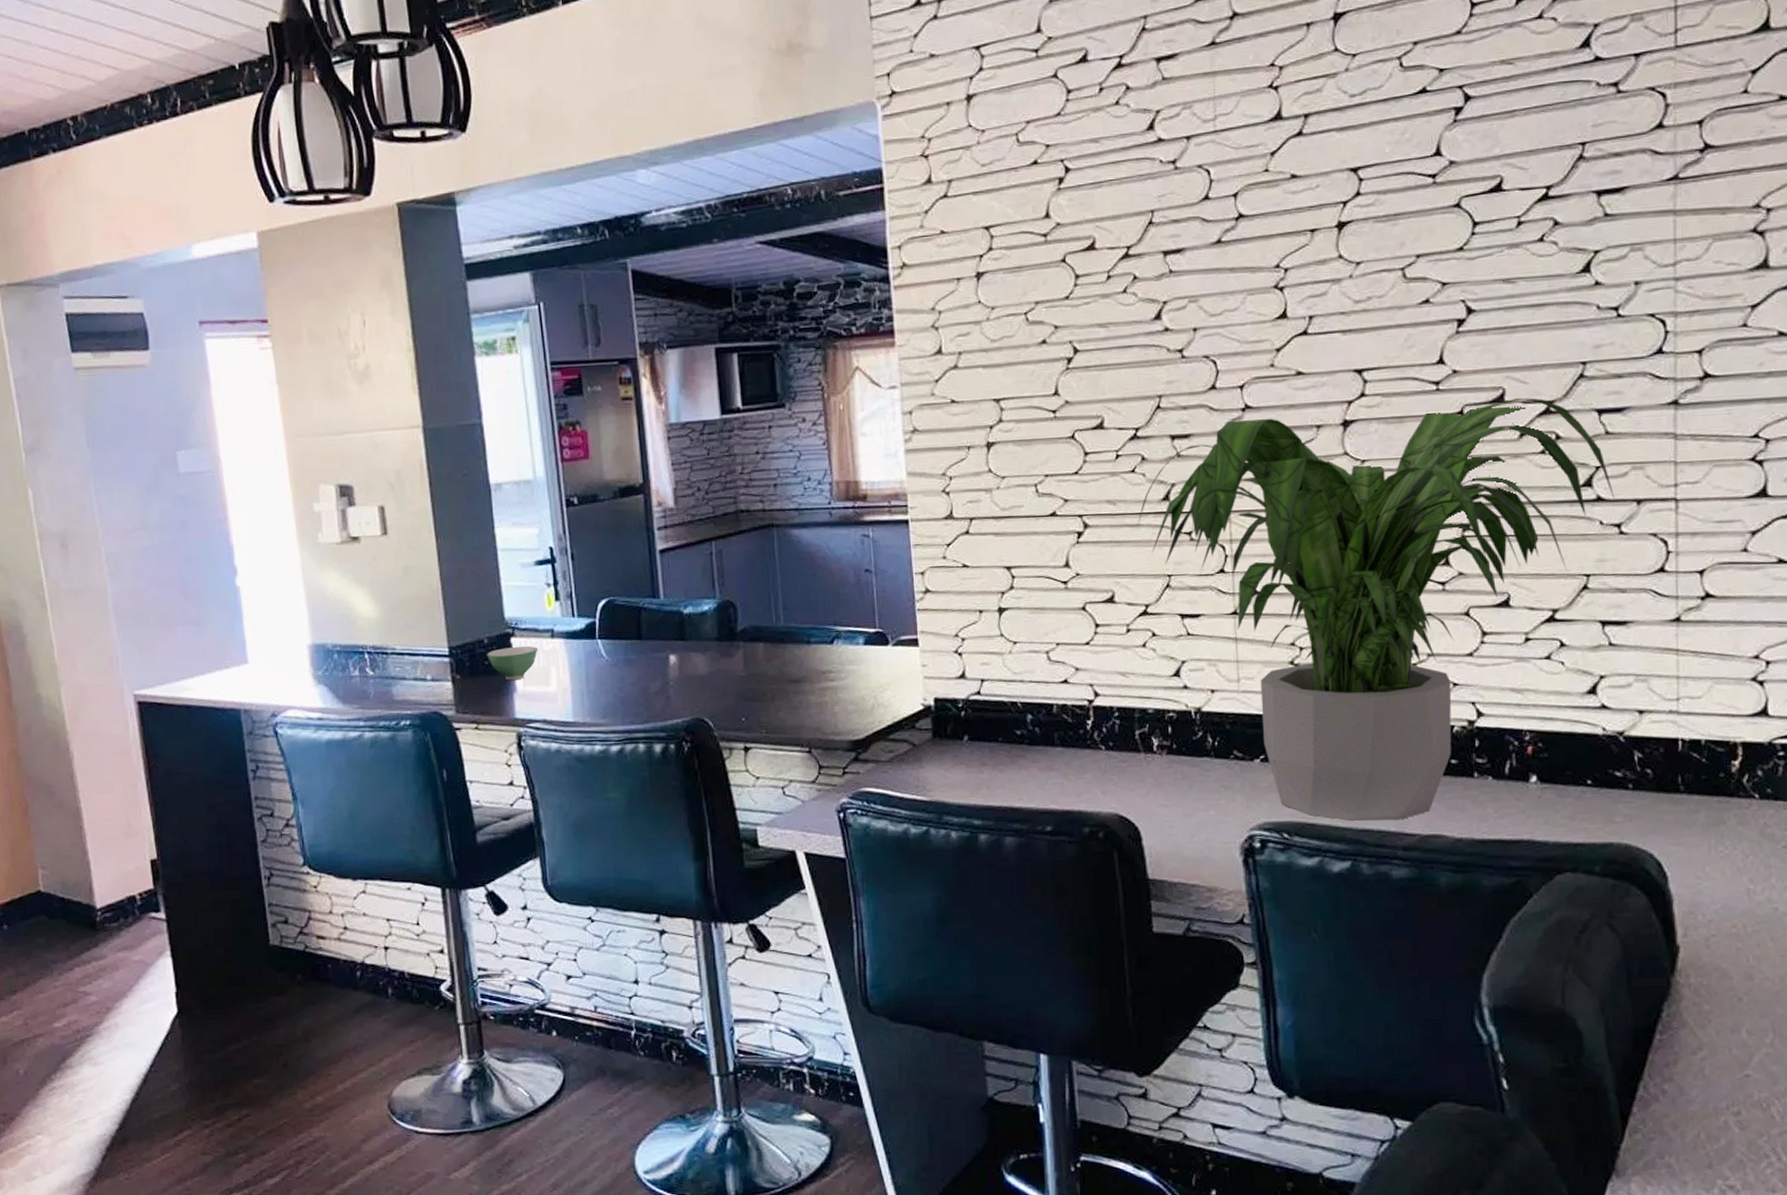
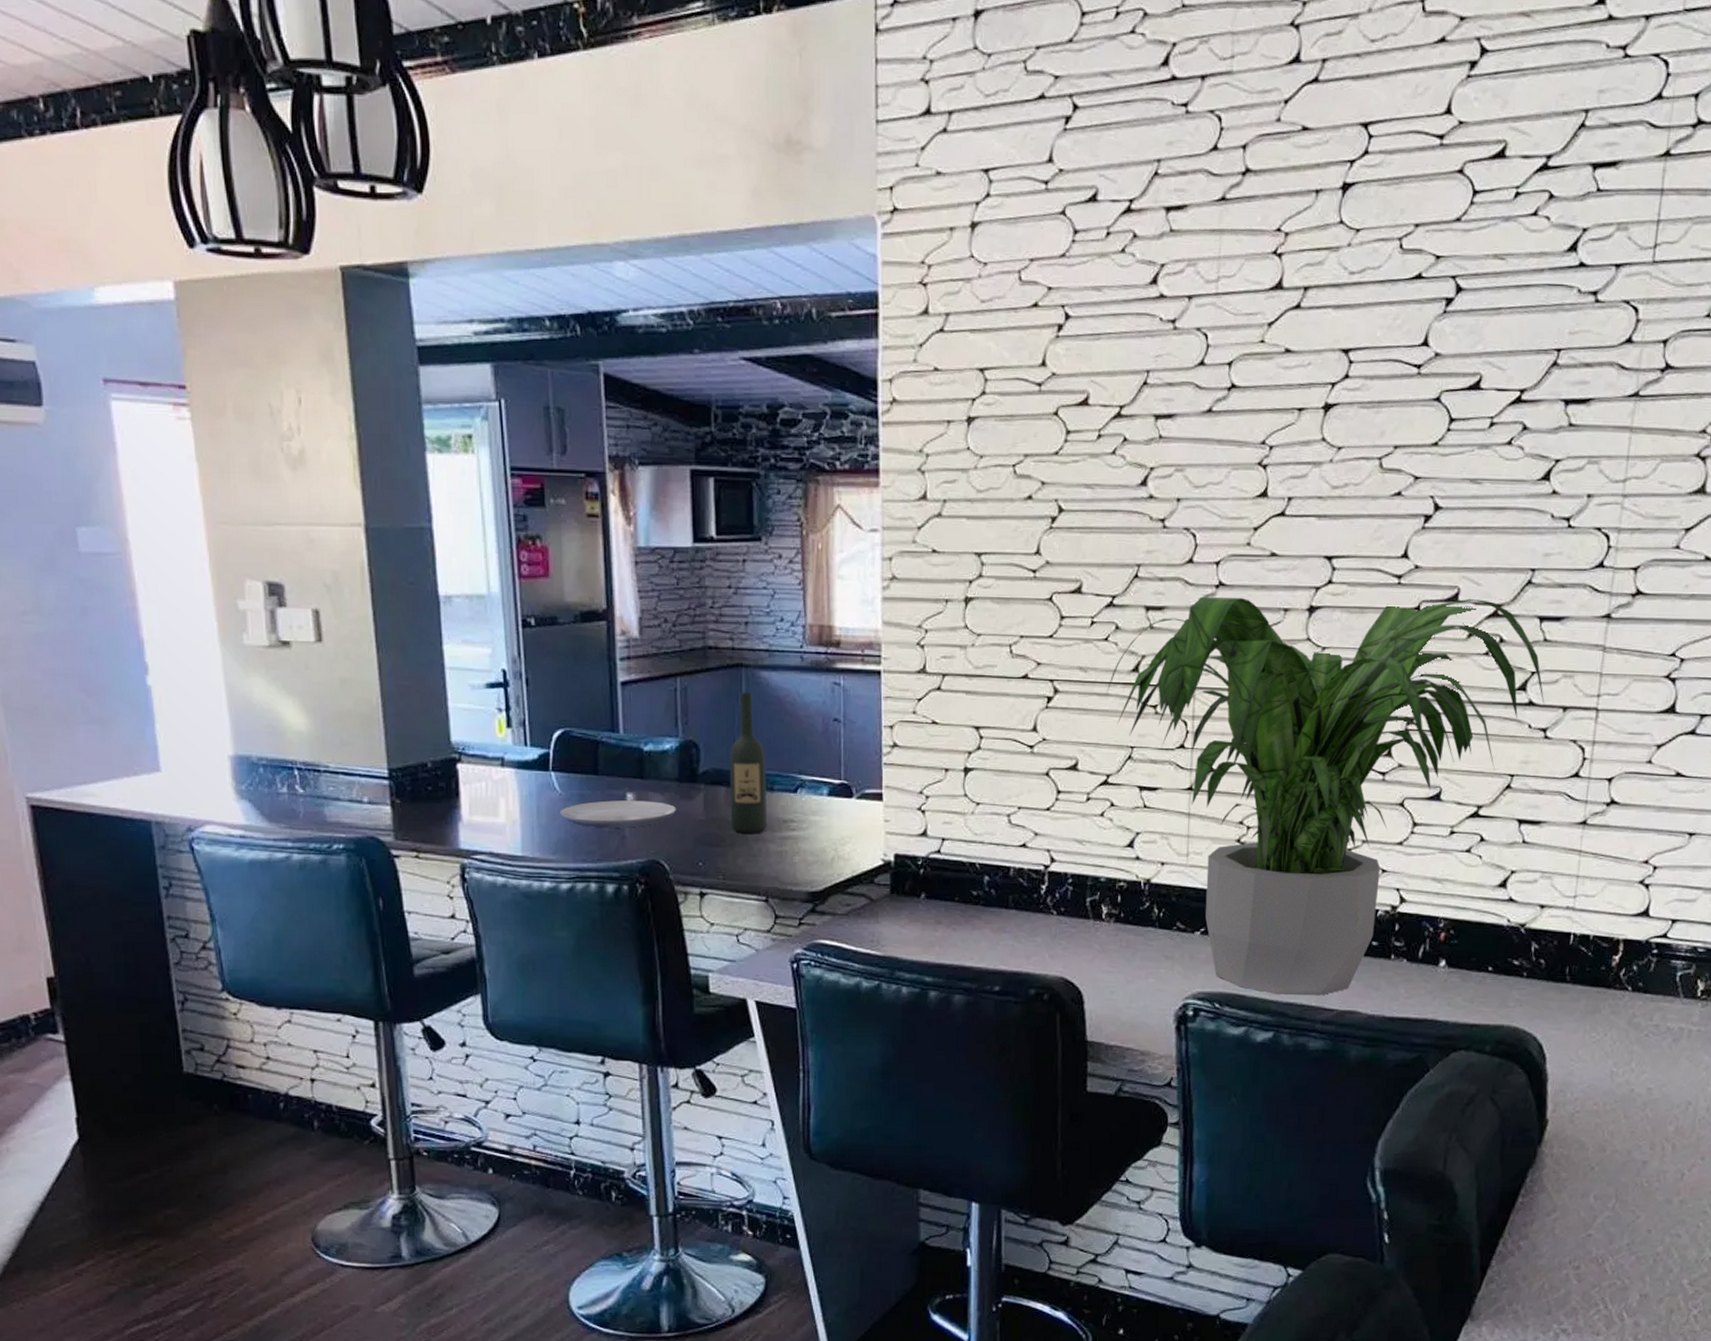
bowl: present [486,646,538,681] -> none [429,774,486,809]
plate: none [607,661,718,690] -> present [560,800,677,828]
wine bottle: none [765,550,806,688] -> present [729,692,768,834]

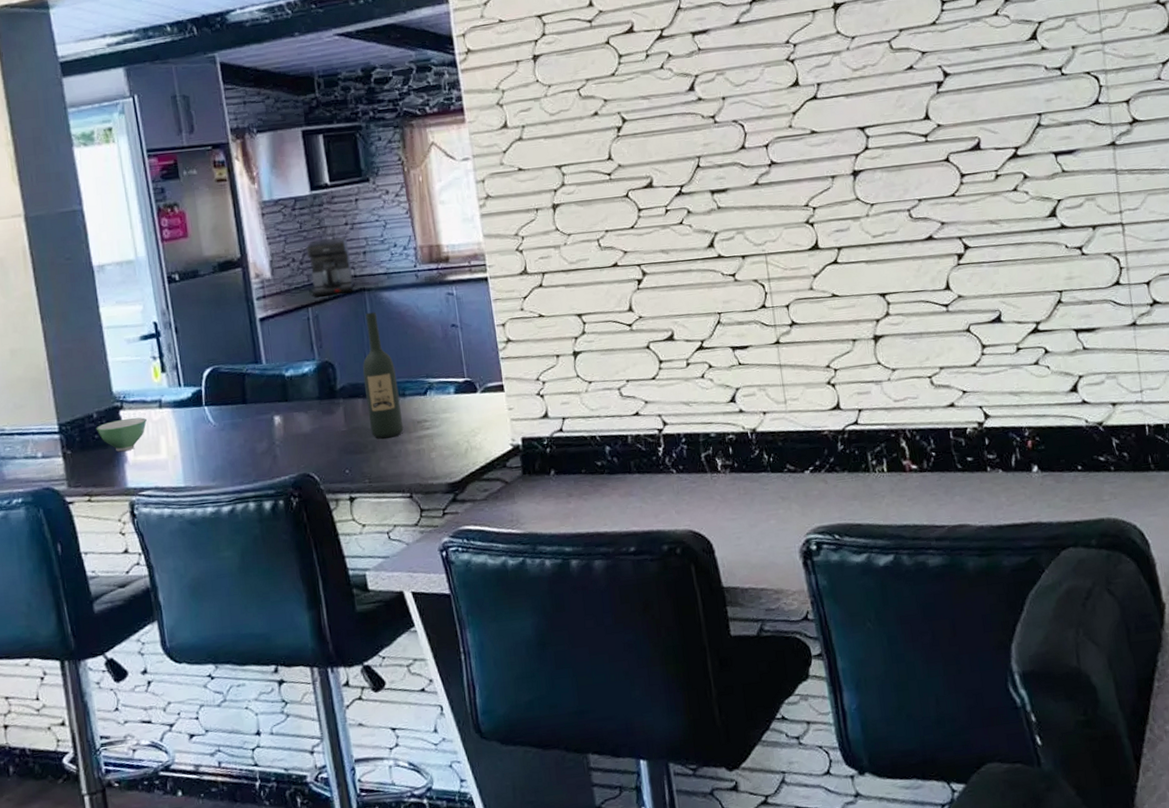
bowl: none [429,774,486,809] -> present [96,417,147,452]
plate: present [560,800,677,828] -> none [215,420,321,452]
coffee maker: none [682,601,732,667] -> present [306,237,355,297]
potted plant: present [1105,596,1545,996] -> none [688,145,1075,519]

